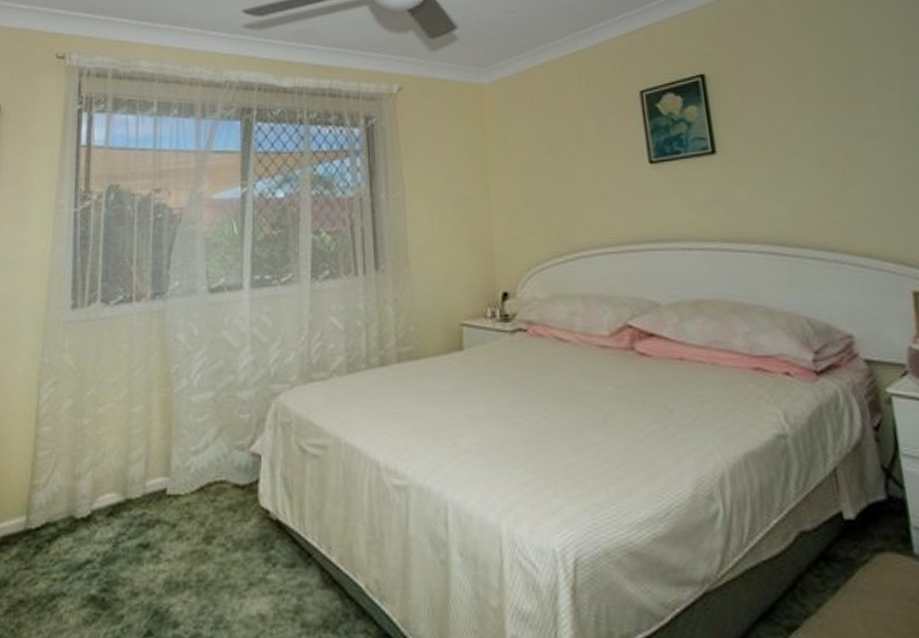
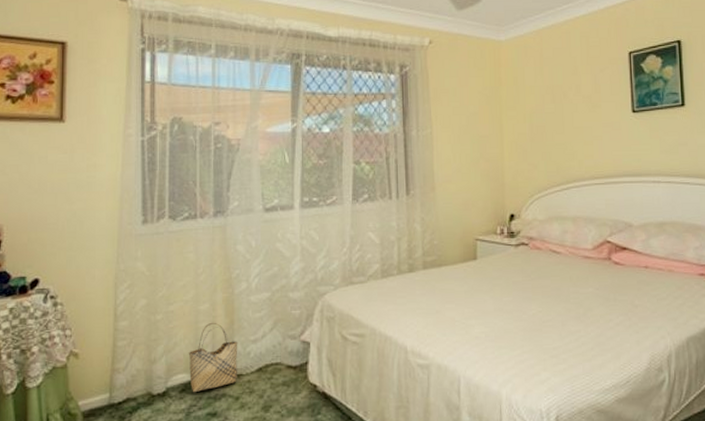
woven basket: none [118,428,176,518] -> present [188,322,238,393]

